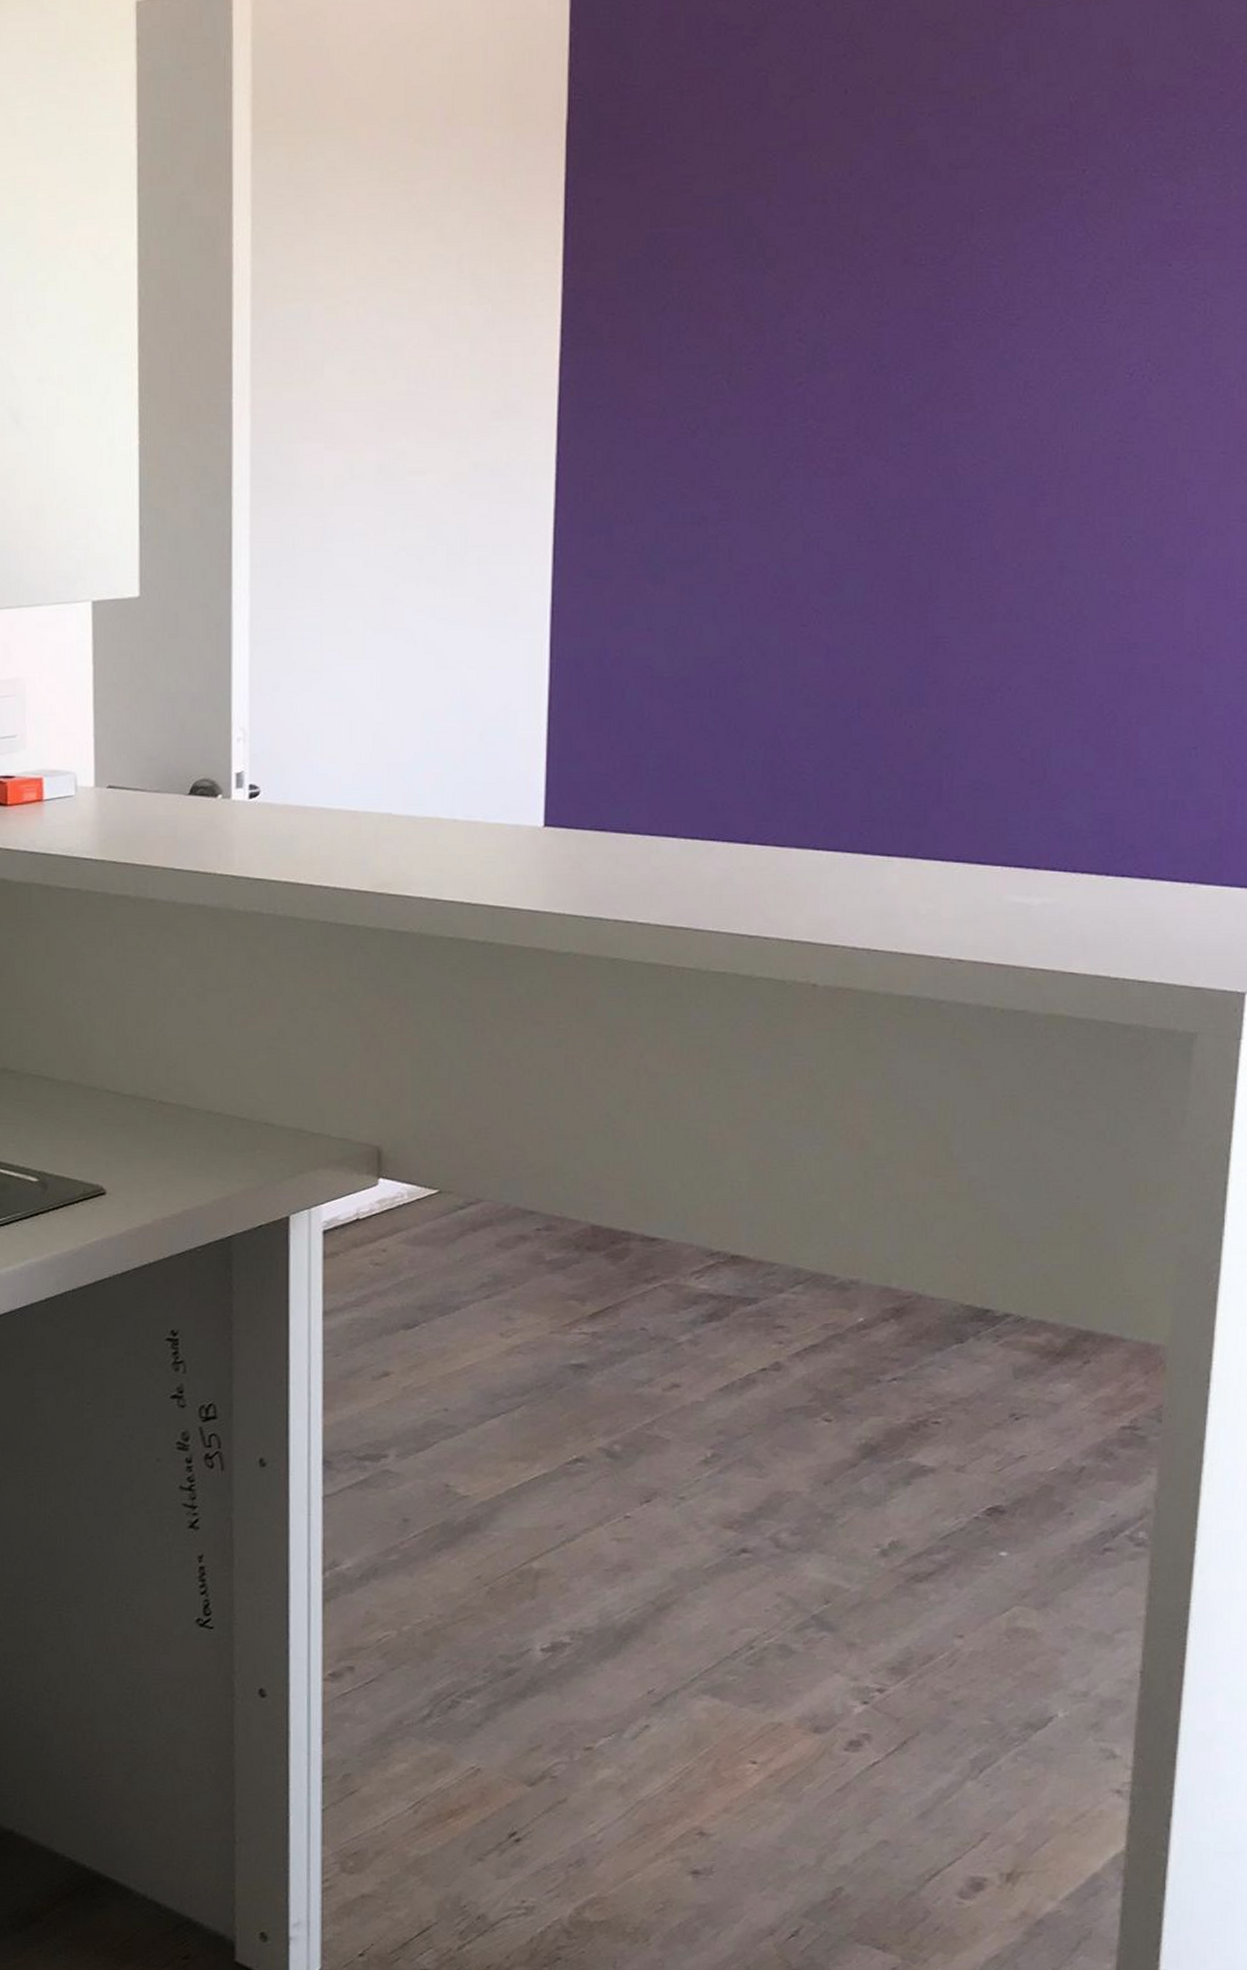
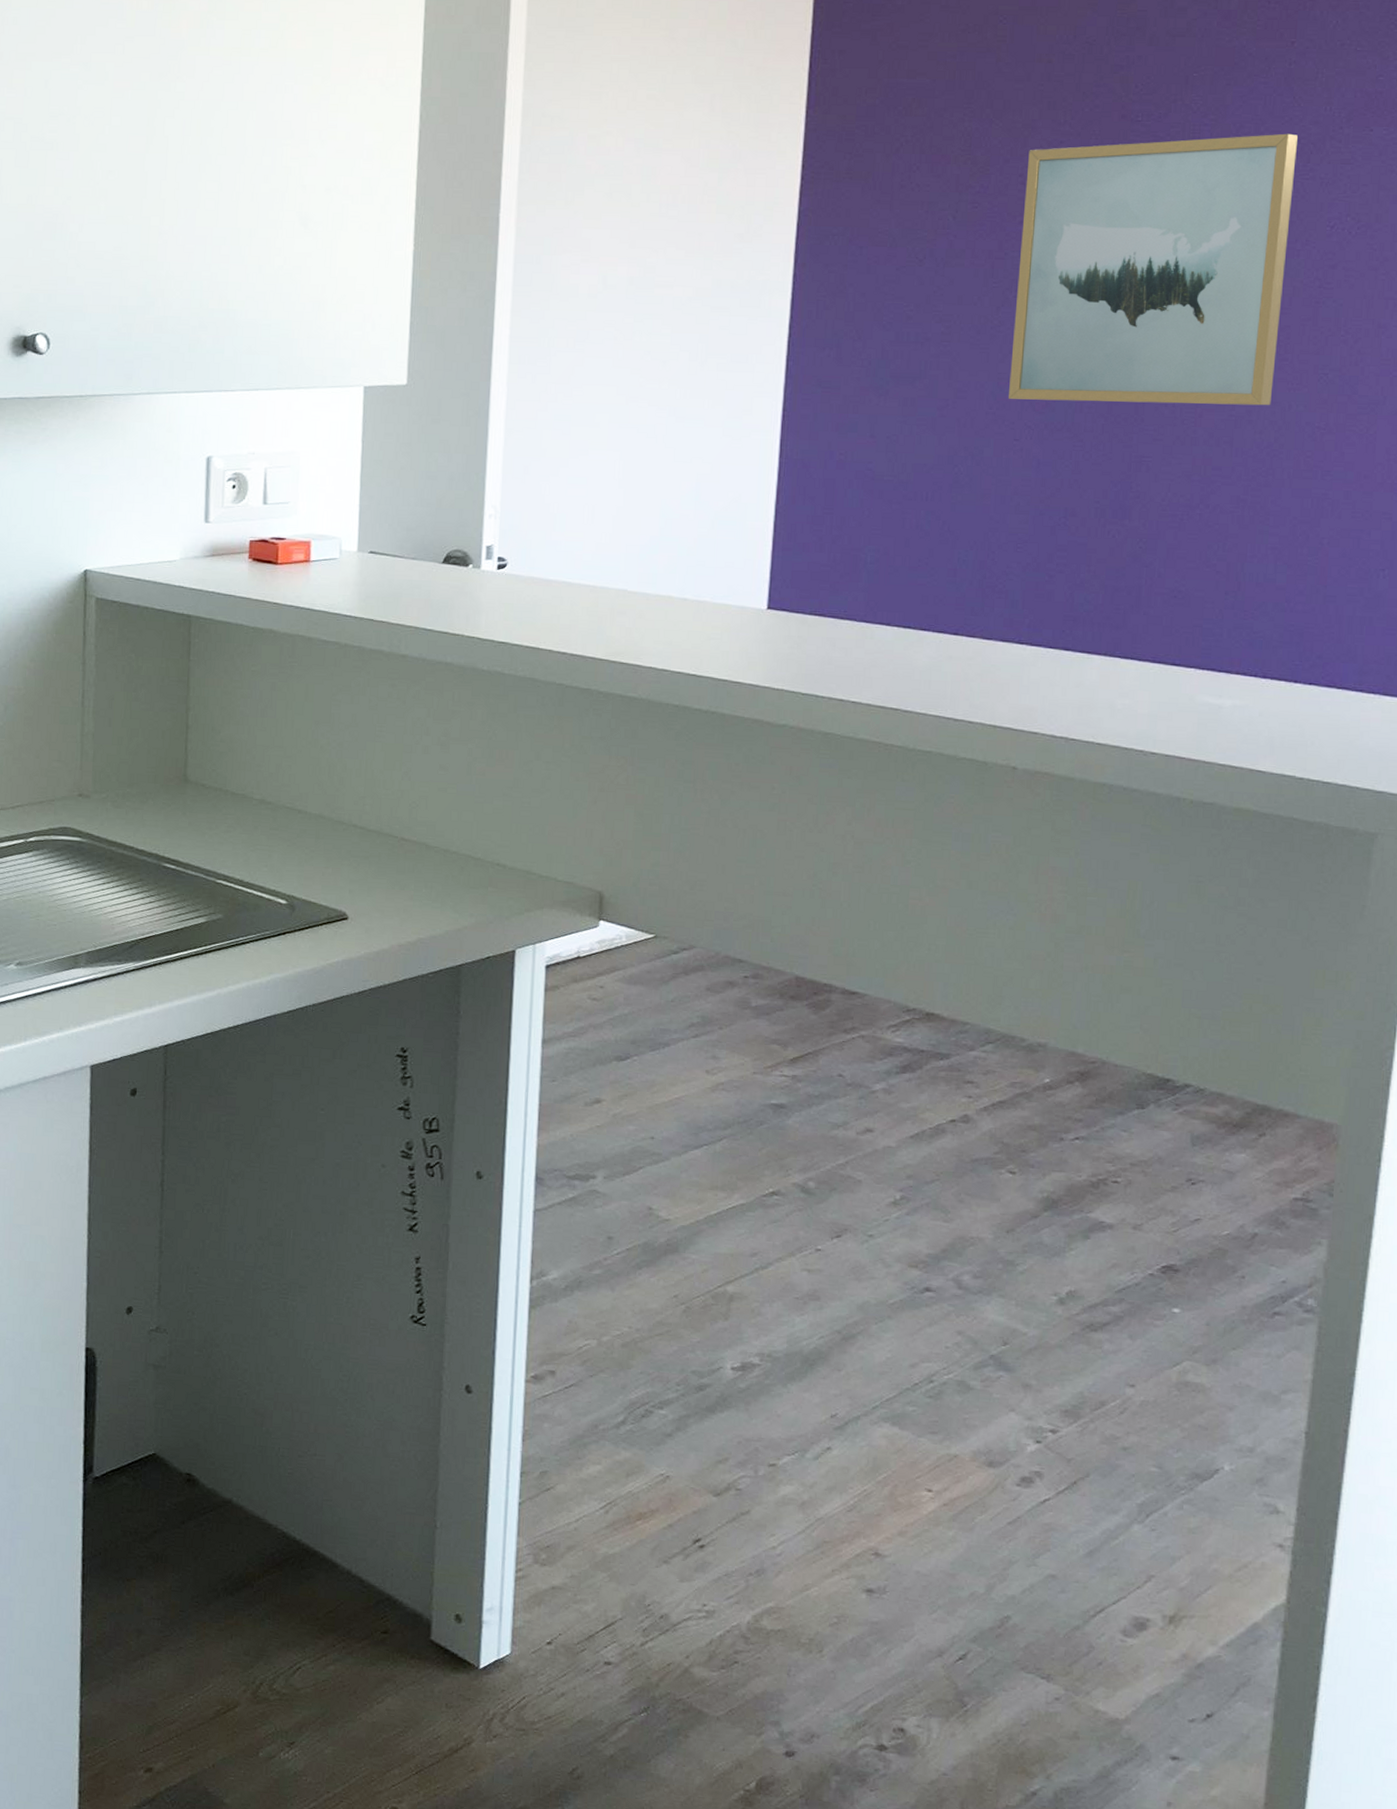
wall art: none [794,272,1092,581] -> present [1009,133,1298,406]

